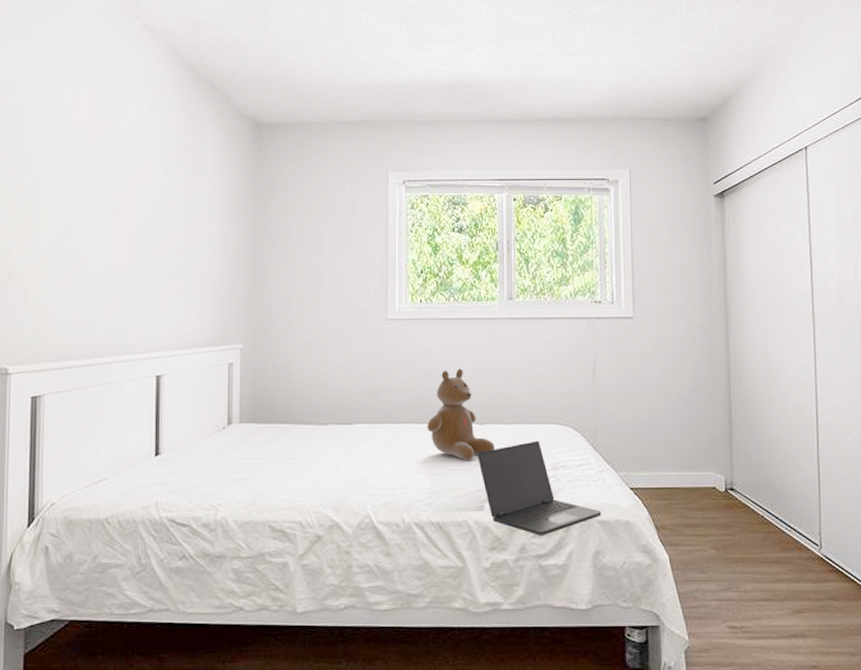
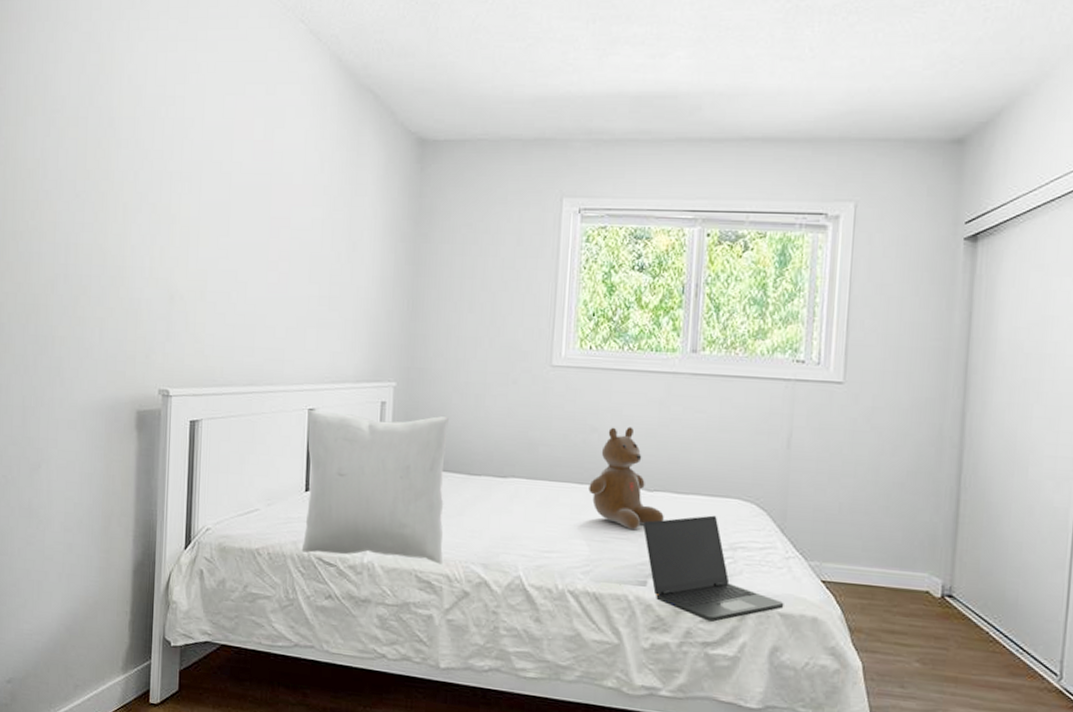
pillow: none [153,373,295,516] -> present [301,409,449,565]

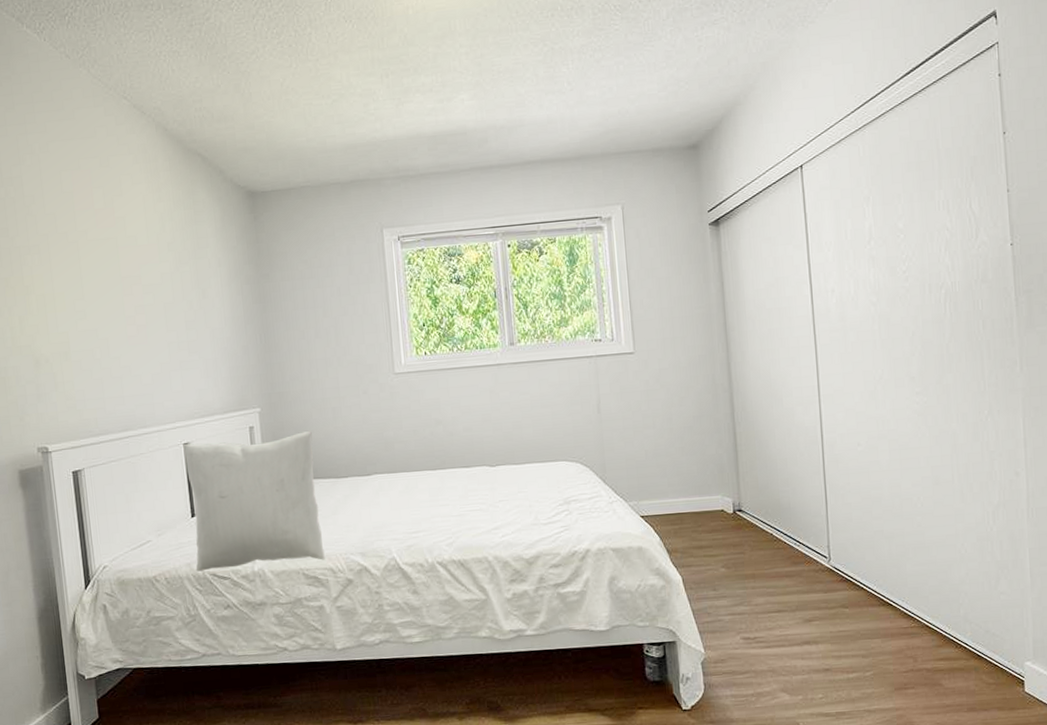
stuffed bear: present [589,426,664,530] -> none [441,415,508,502]
laptop: present [642,515,784,622] -> none [491,478,615,566]

